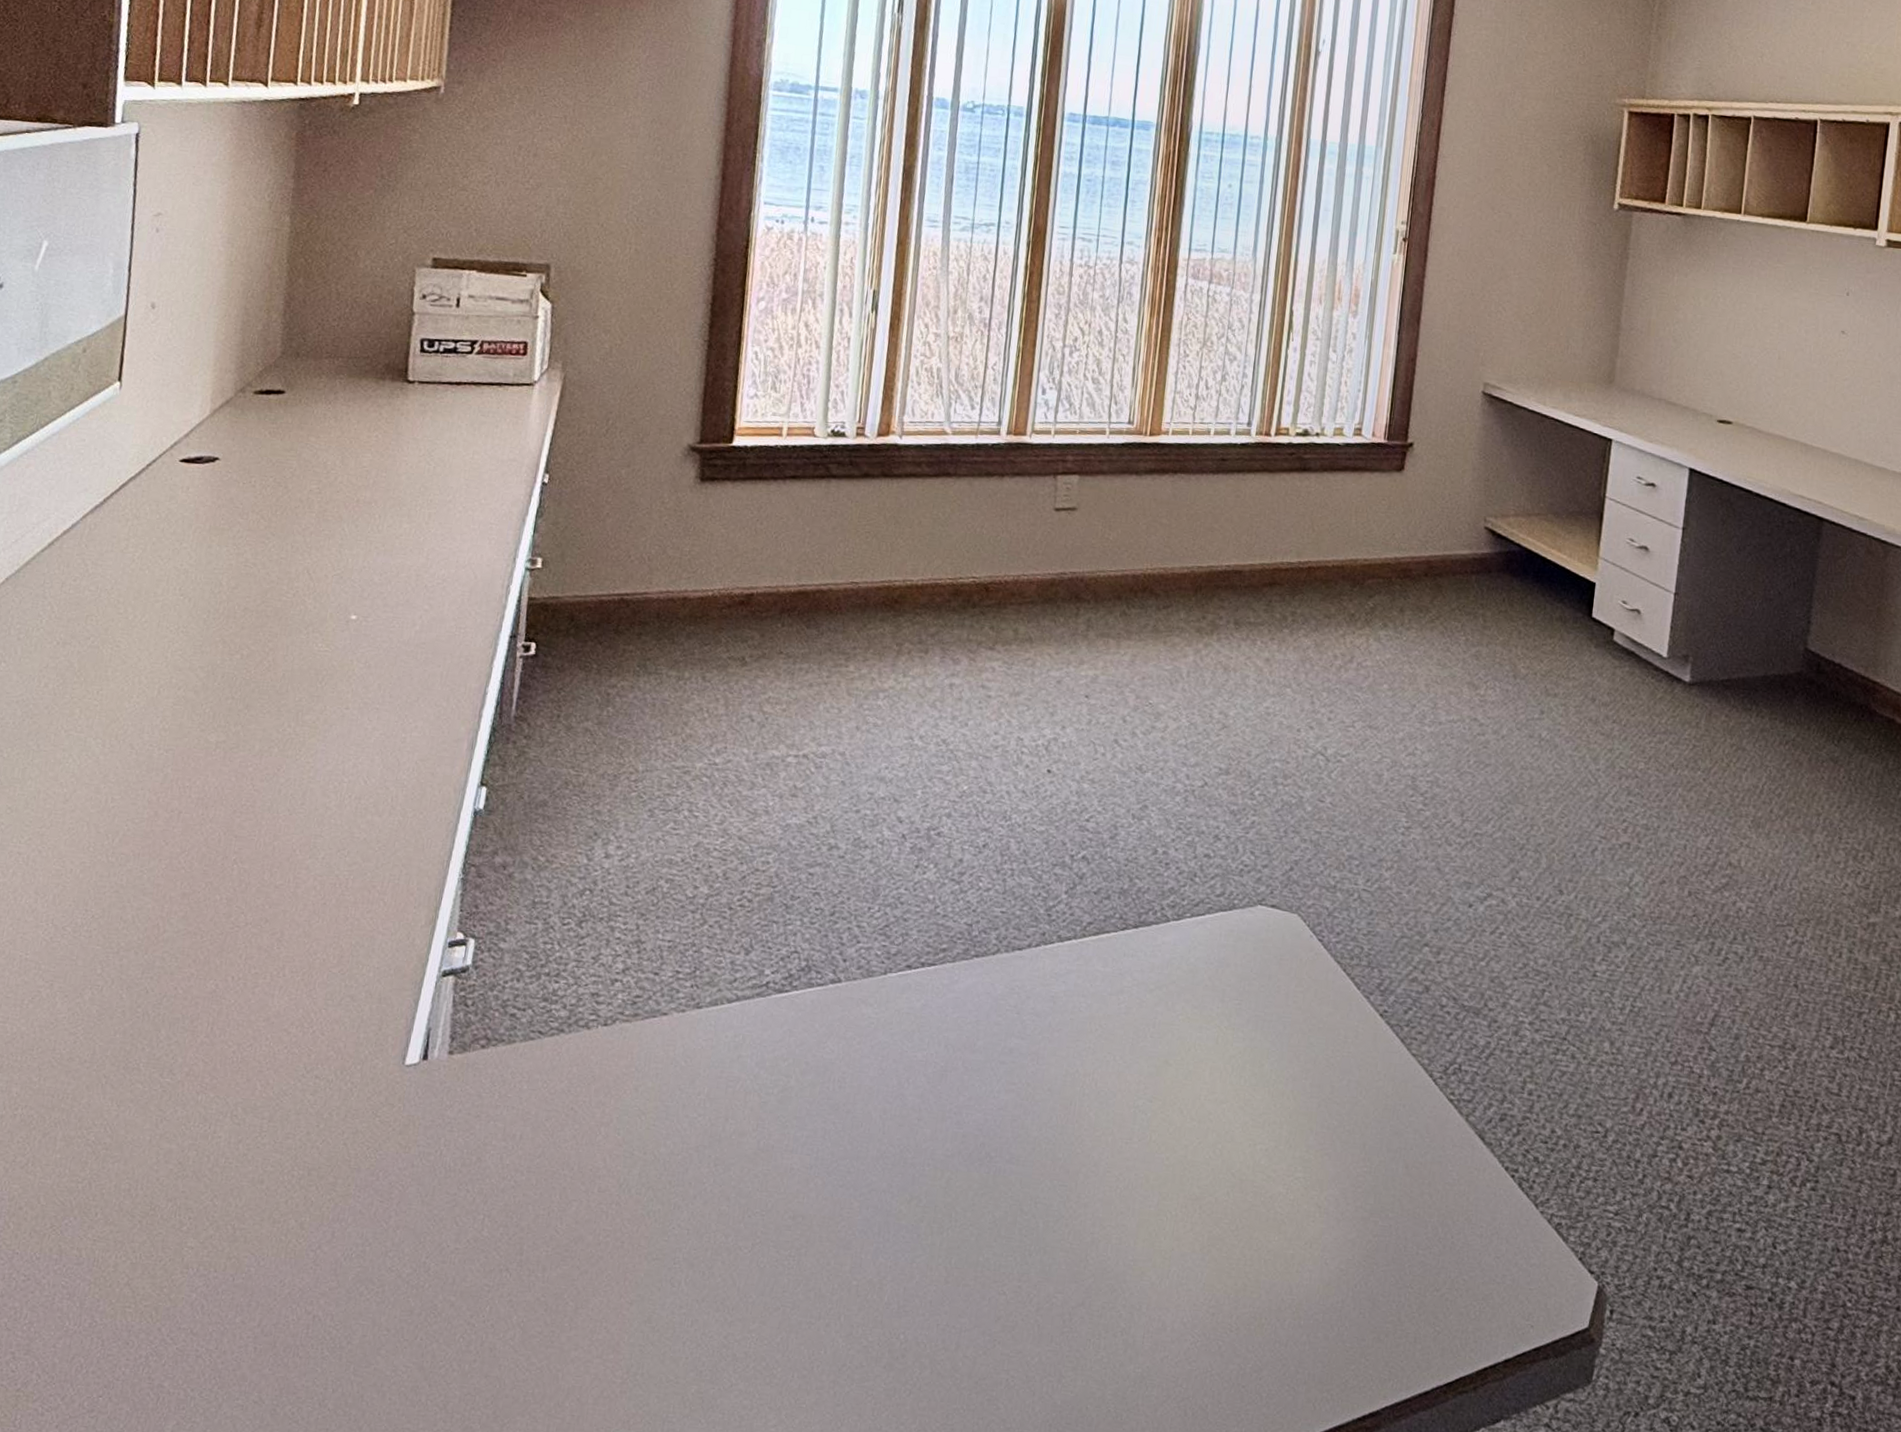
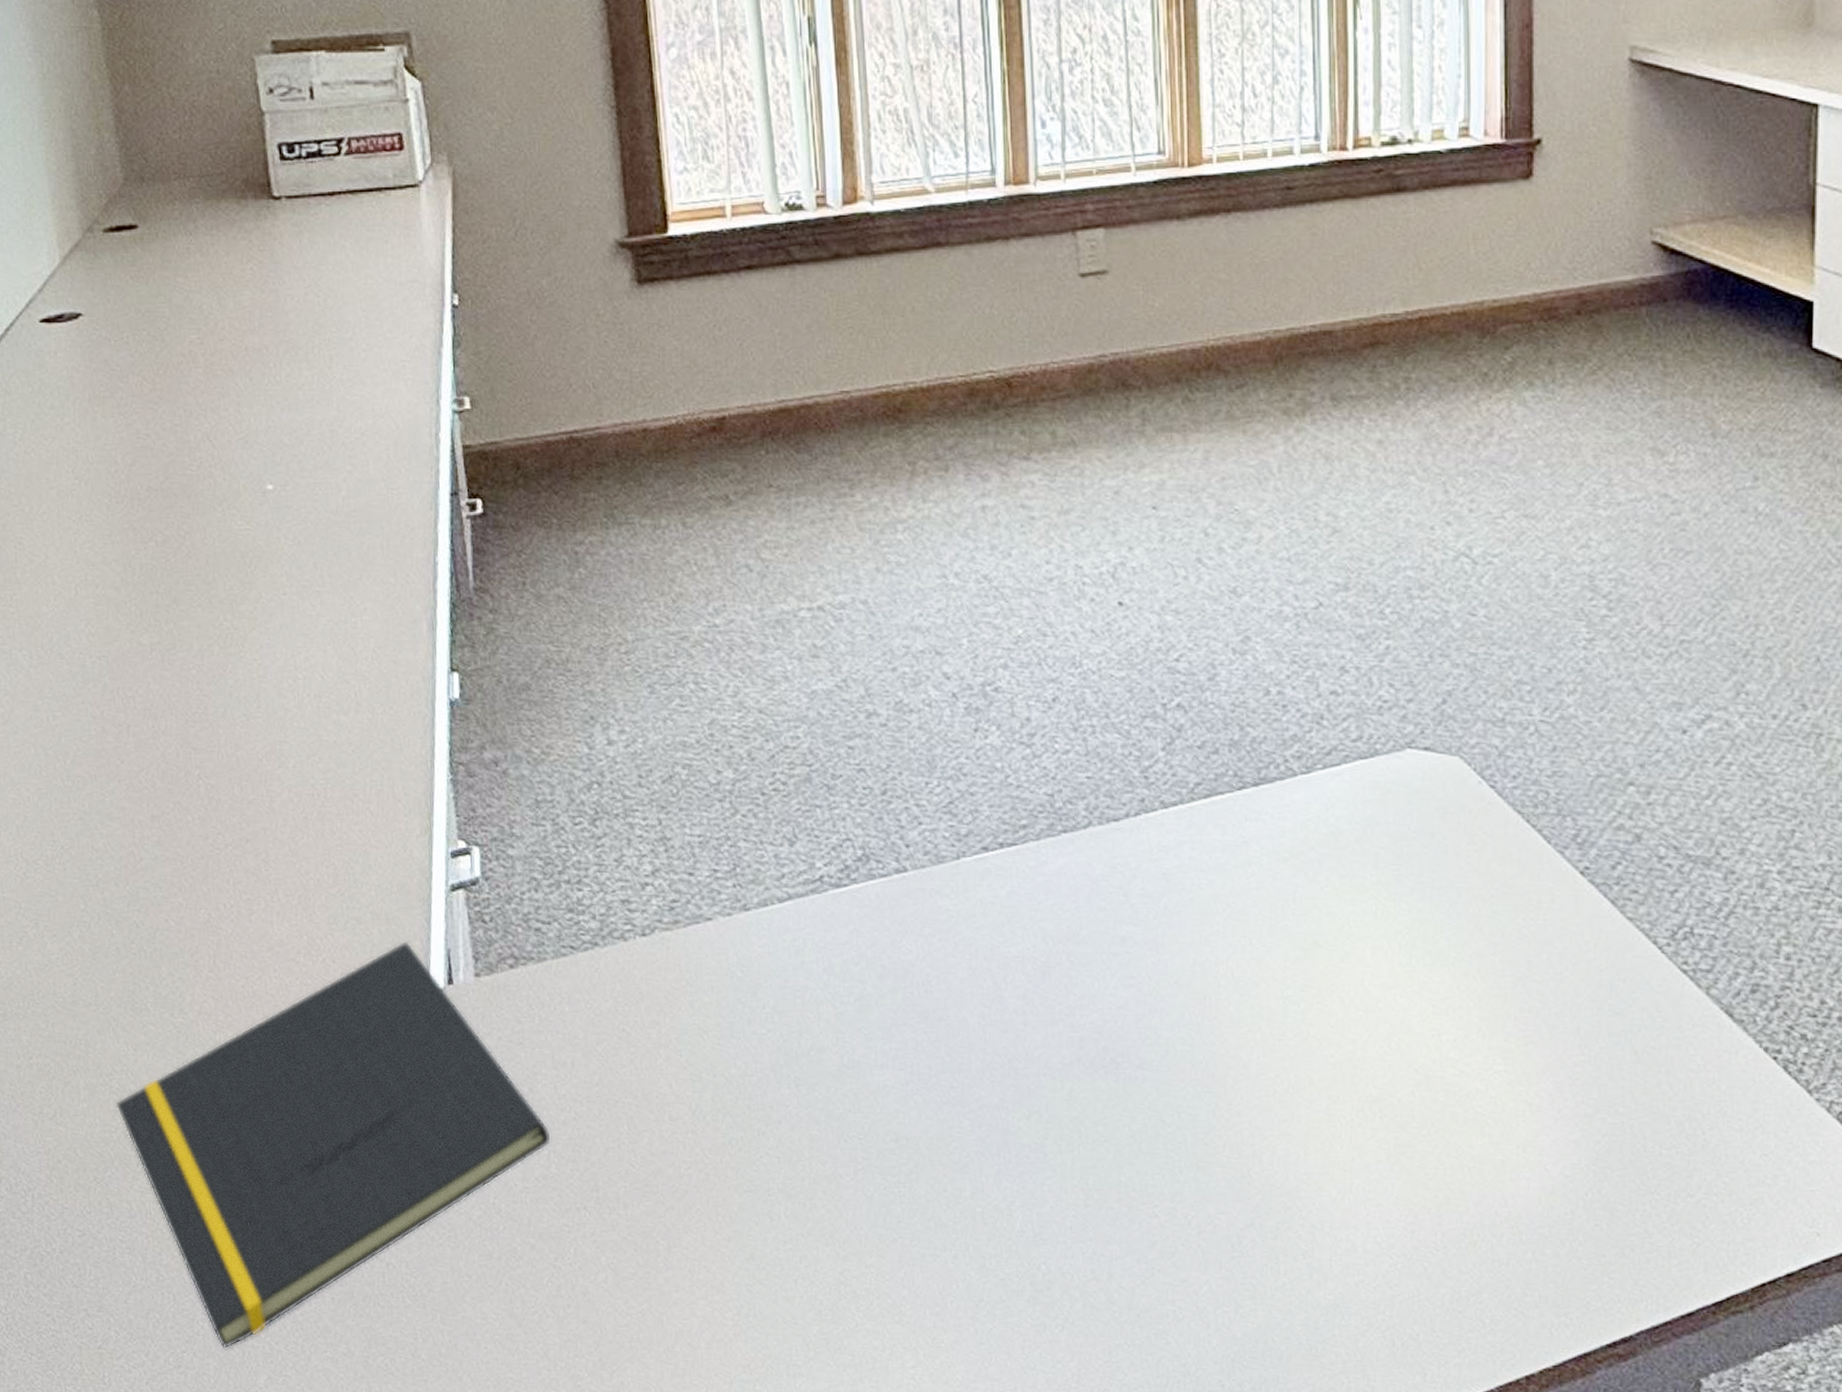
notepad: none [87,1019,489,1394] -> present [115,941,552,1349]

